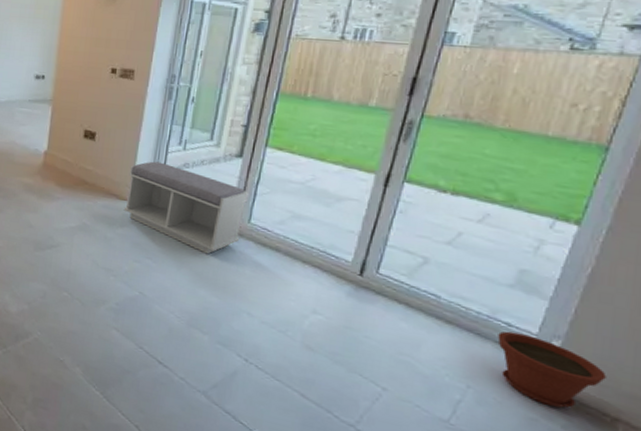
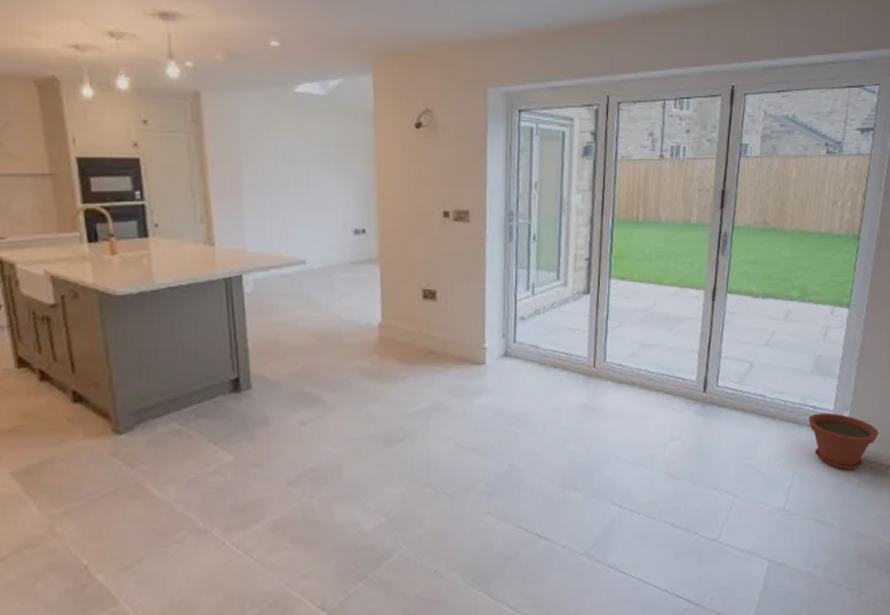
bench: present [123,161,250,254] -> none [479,313,601,405]

